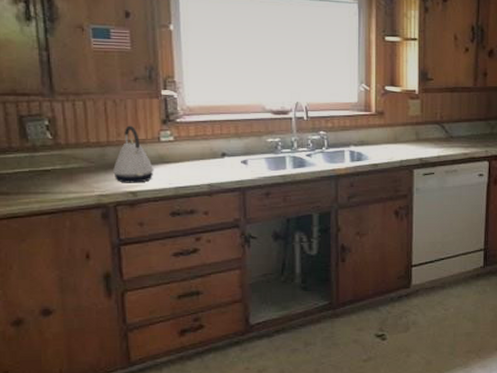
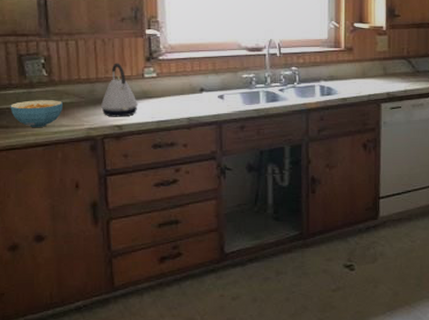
cereal bowl: none [10,165,70,194] -> present [10,100,63,127]

